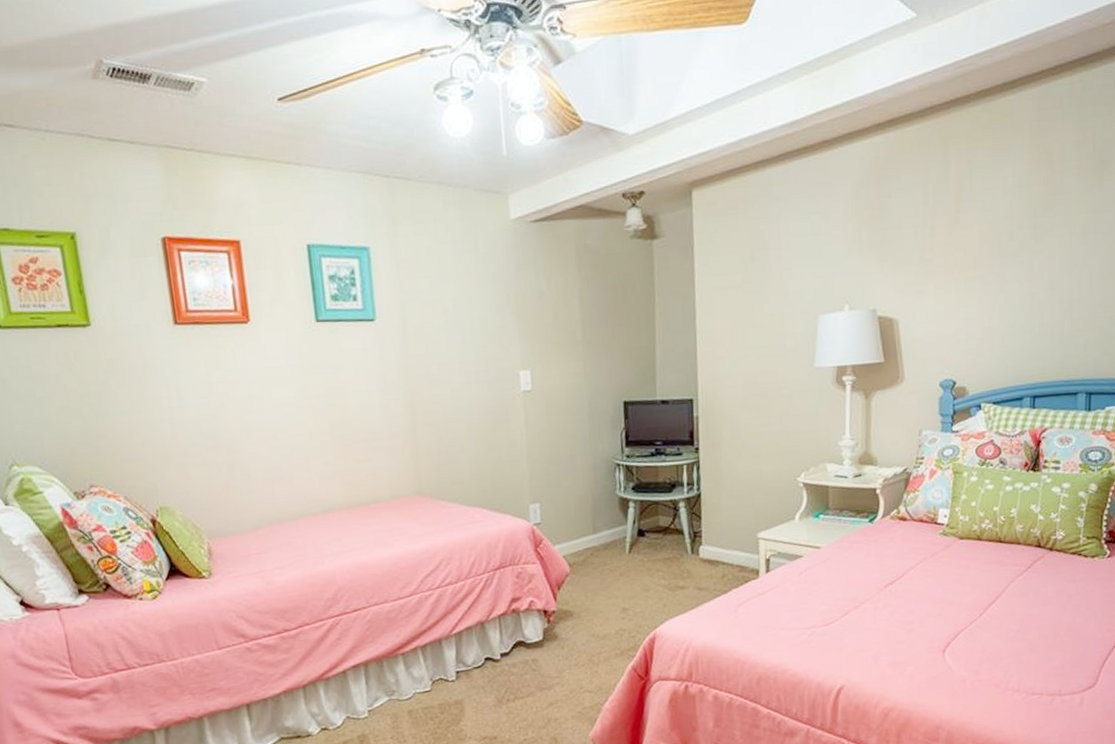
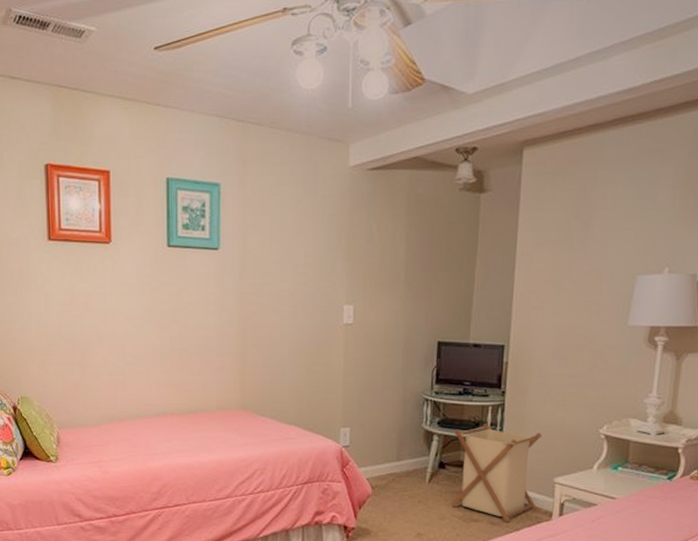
laundry basket: none [650,483,743,586] -> present [451,423,542,522]

